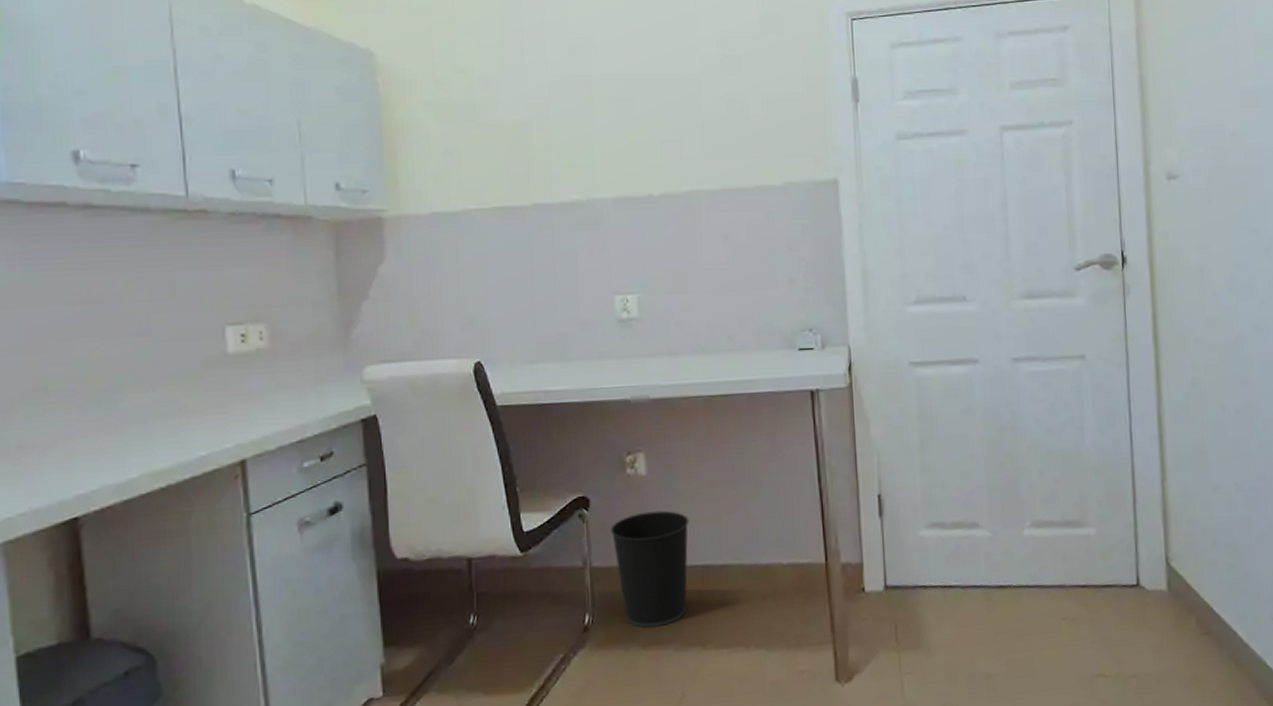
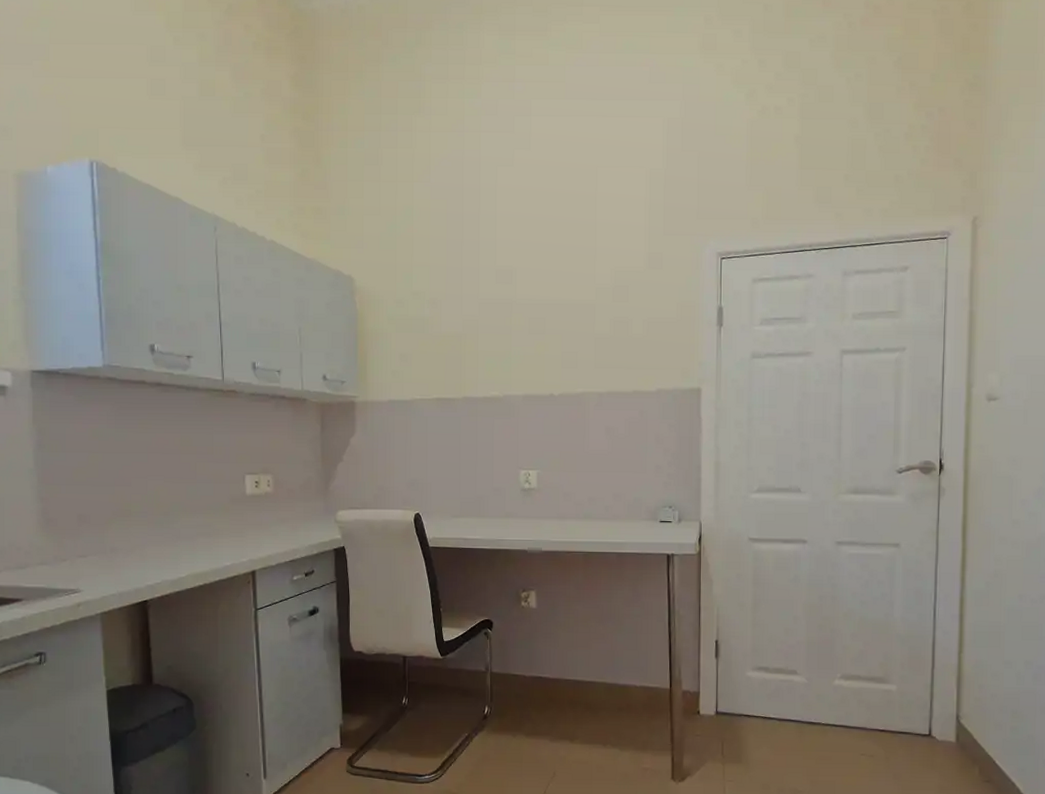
wastebasket: present [610,510,689,628] -> none [507,635,567,722]

